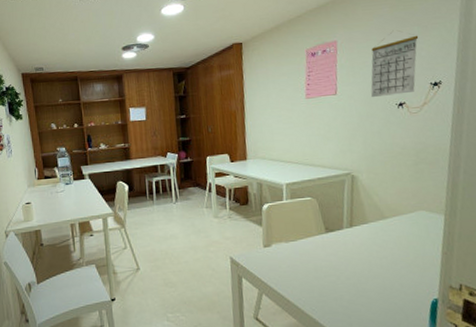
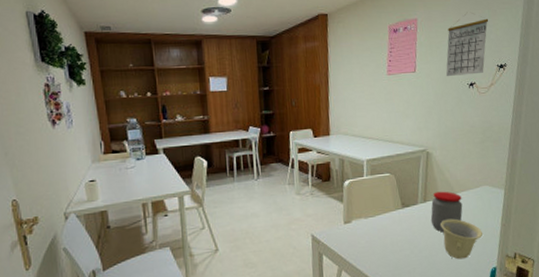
jar: none [358,216,396,259] -> present [430,191,463,233]
cup: none [370,245,421,289] -> present [440,218,483,260]

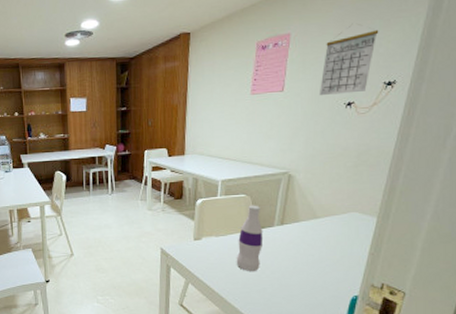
bottle: none [385,183,409,252] -> present [236,205,263,271]
jar: present [430,191,463,233] -> none [287,215,325,256]
cup: present [440,218,483,260] -> none [298,243,346,284]

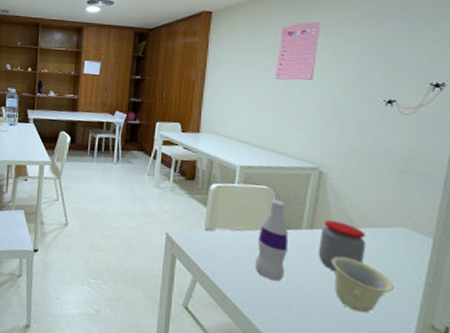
jar: none [287,215,325,256] -> present [318,220,366,272]
cup: none [298,243,346,284] -> present [332,256,396,314]
calendar: present [319,23,379,96] -> none [353,19,421,91]

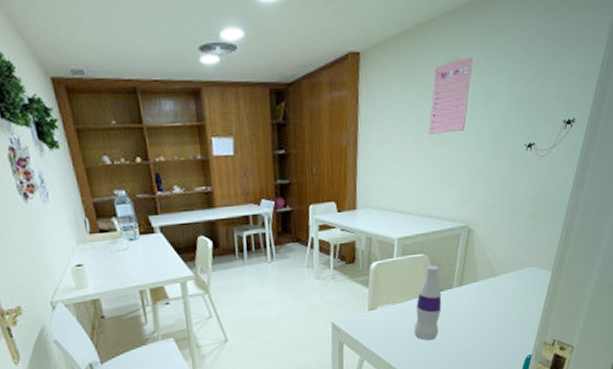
jar: present [318,220,366,272] -> none [465,273,503,319]
cup: present [332,256,396,314] -> none [476,304,522,347]

